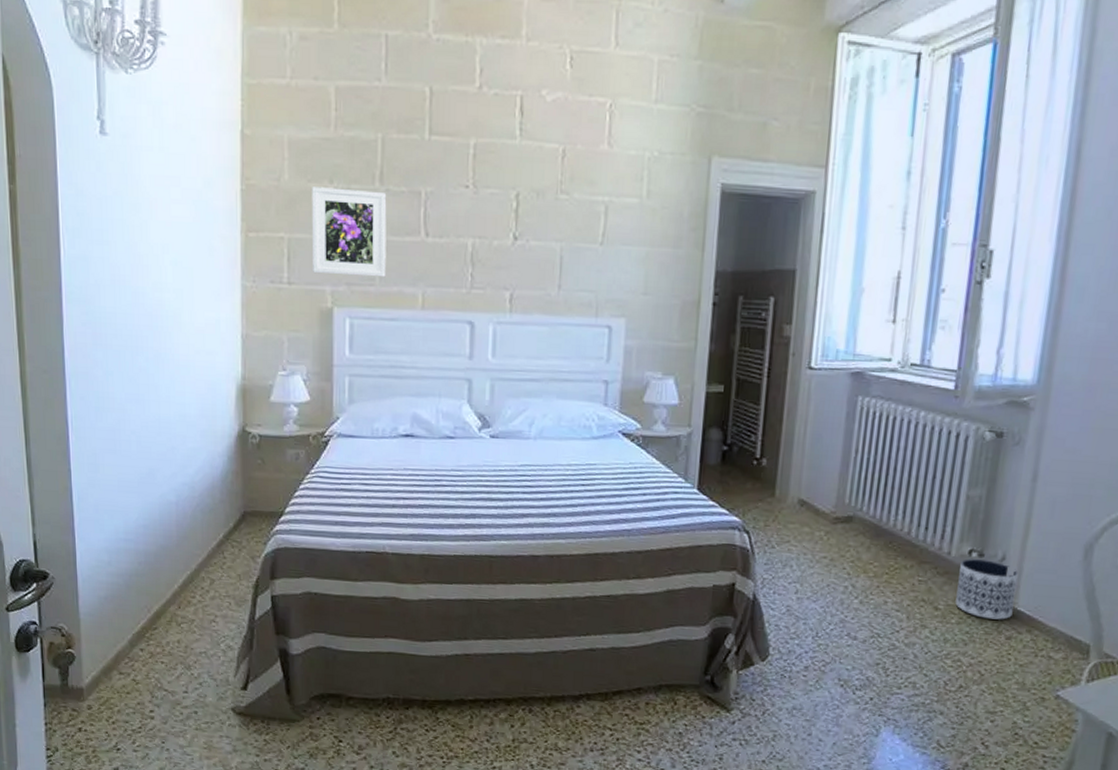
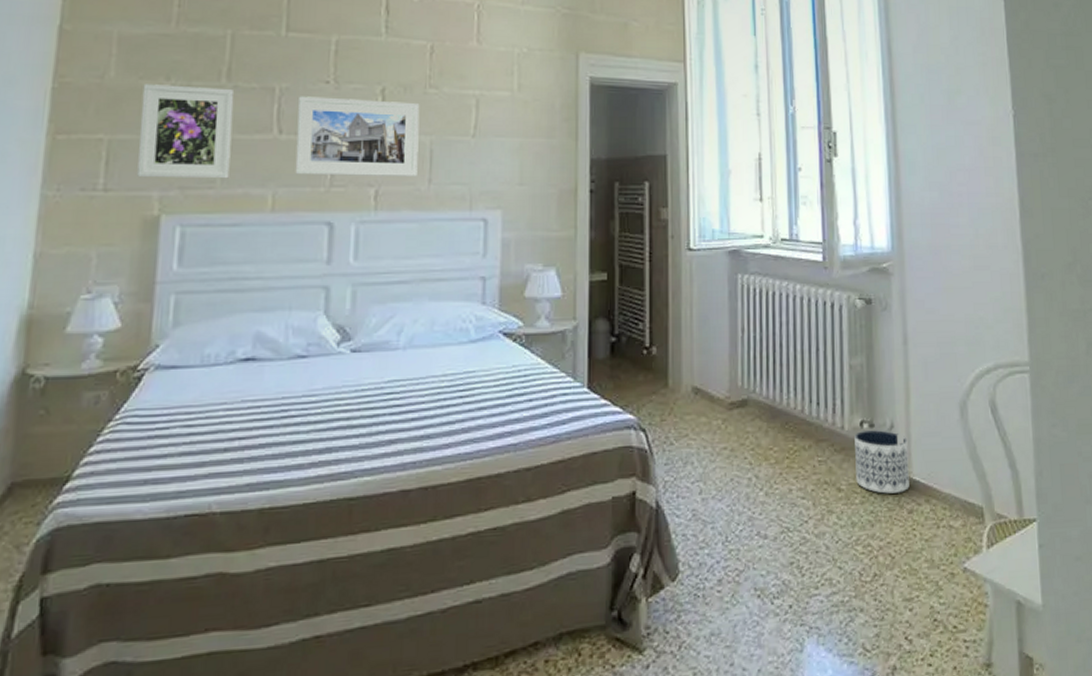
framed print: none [440,200,551,282] -> present [295,96,420,177]

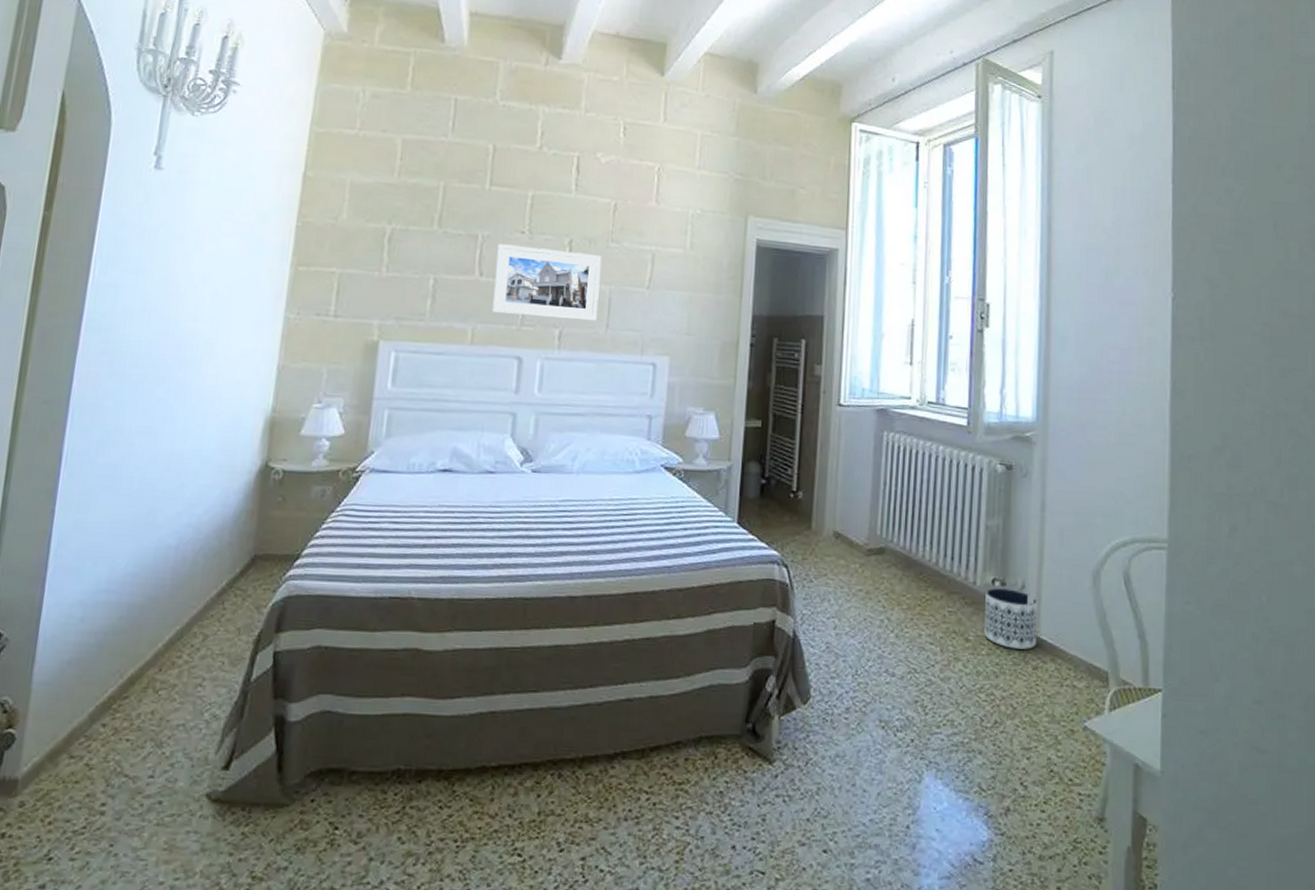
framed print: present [137,84,234,179] -> none [362,226,444,313]

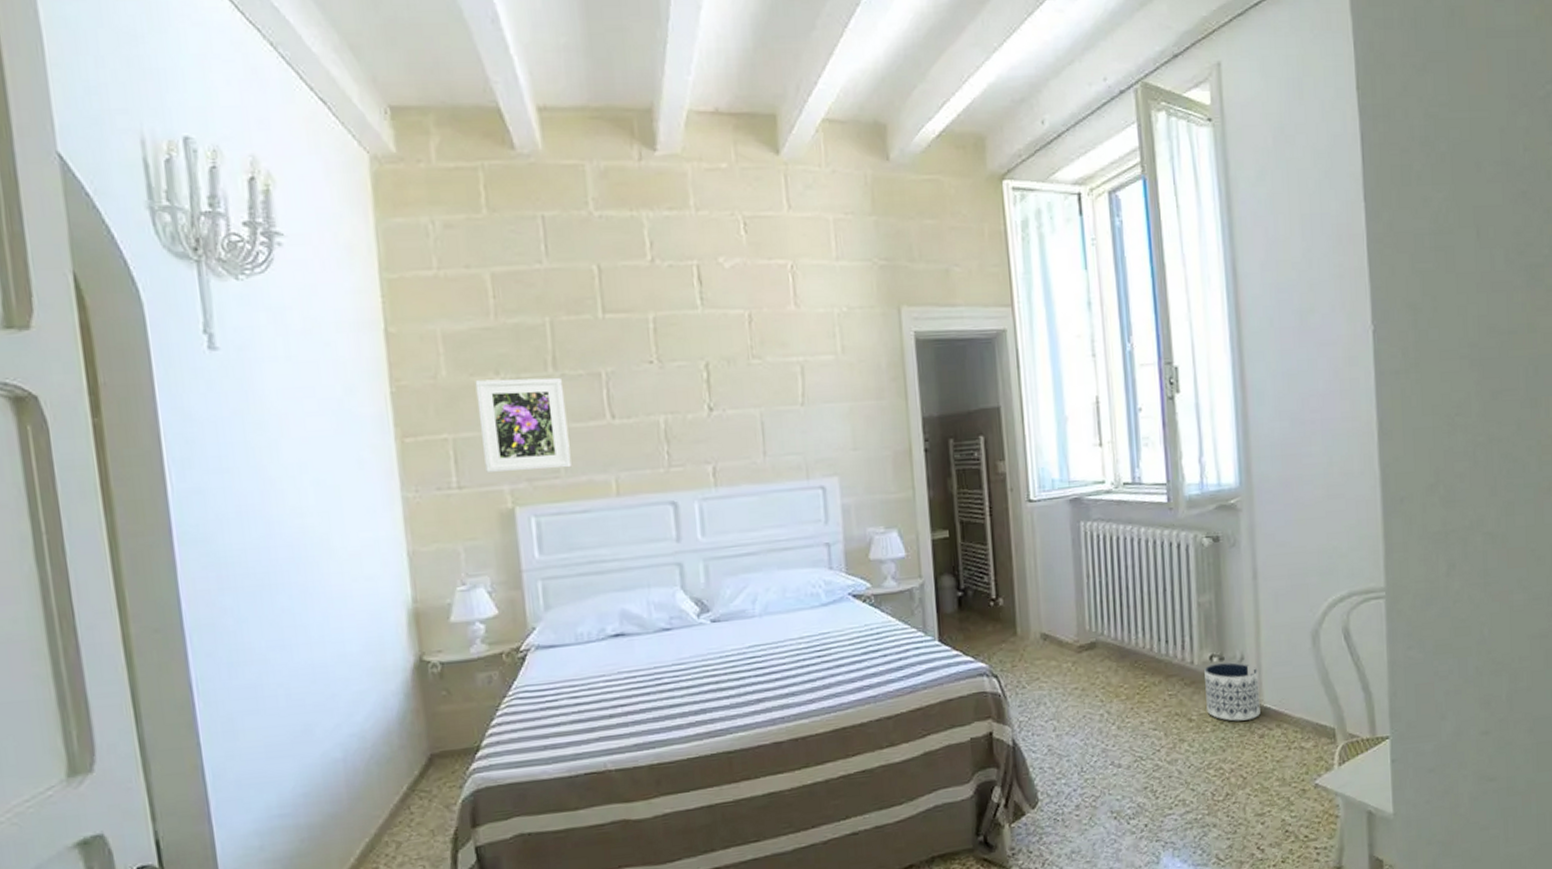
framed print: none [362,226,444,313] -> present [475,377,572,474]
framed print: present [491,243,602,321] -> none [626,375,752,458]

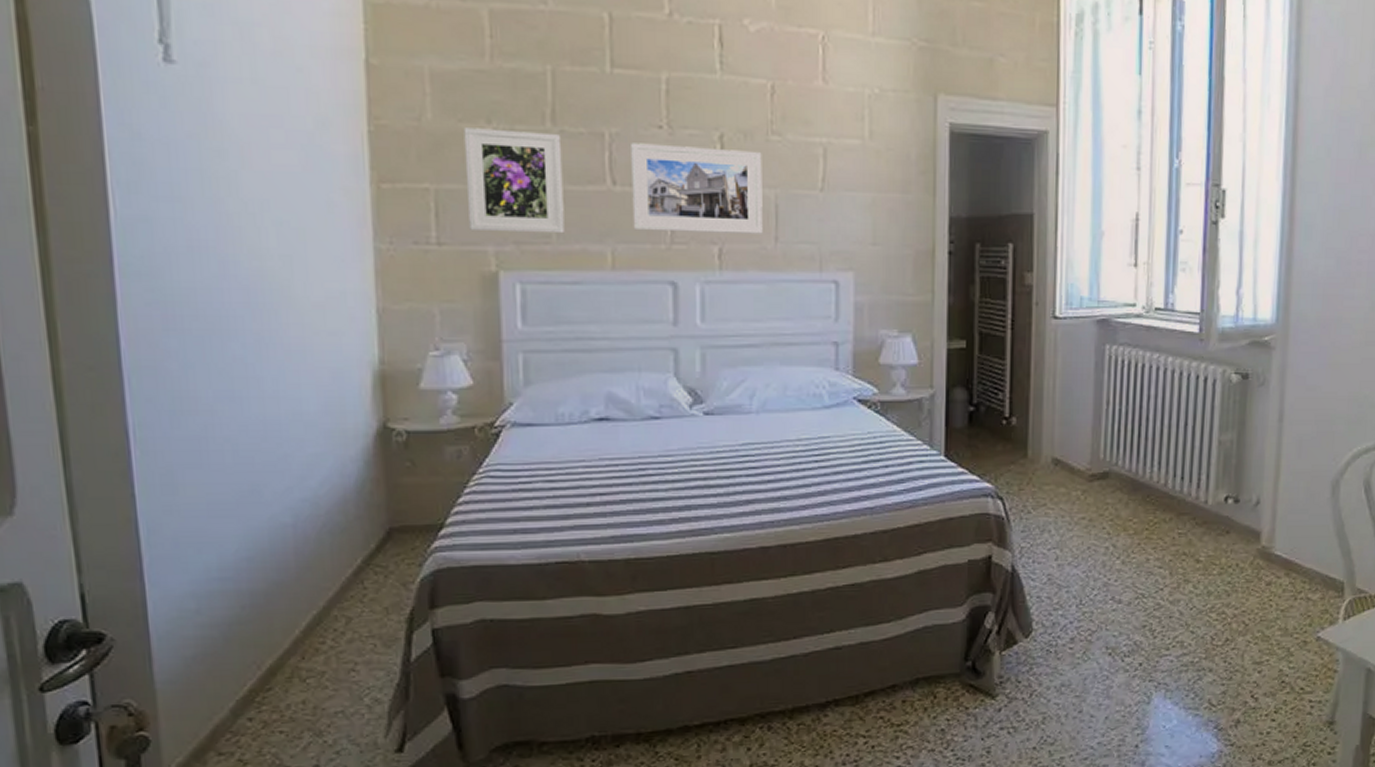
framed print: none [626,375,752,458] -> present [631,143,763,234]
planter: present [1204,662,1261,722] -> none [1216,506,1273,566]

